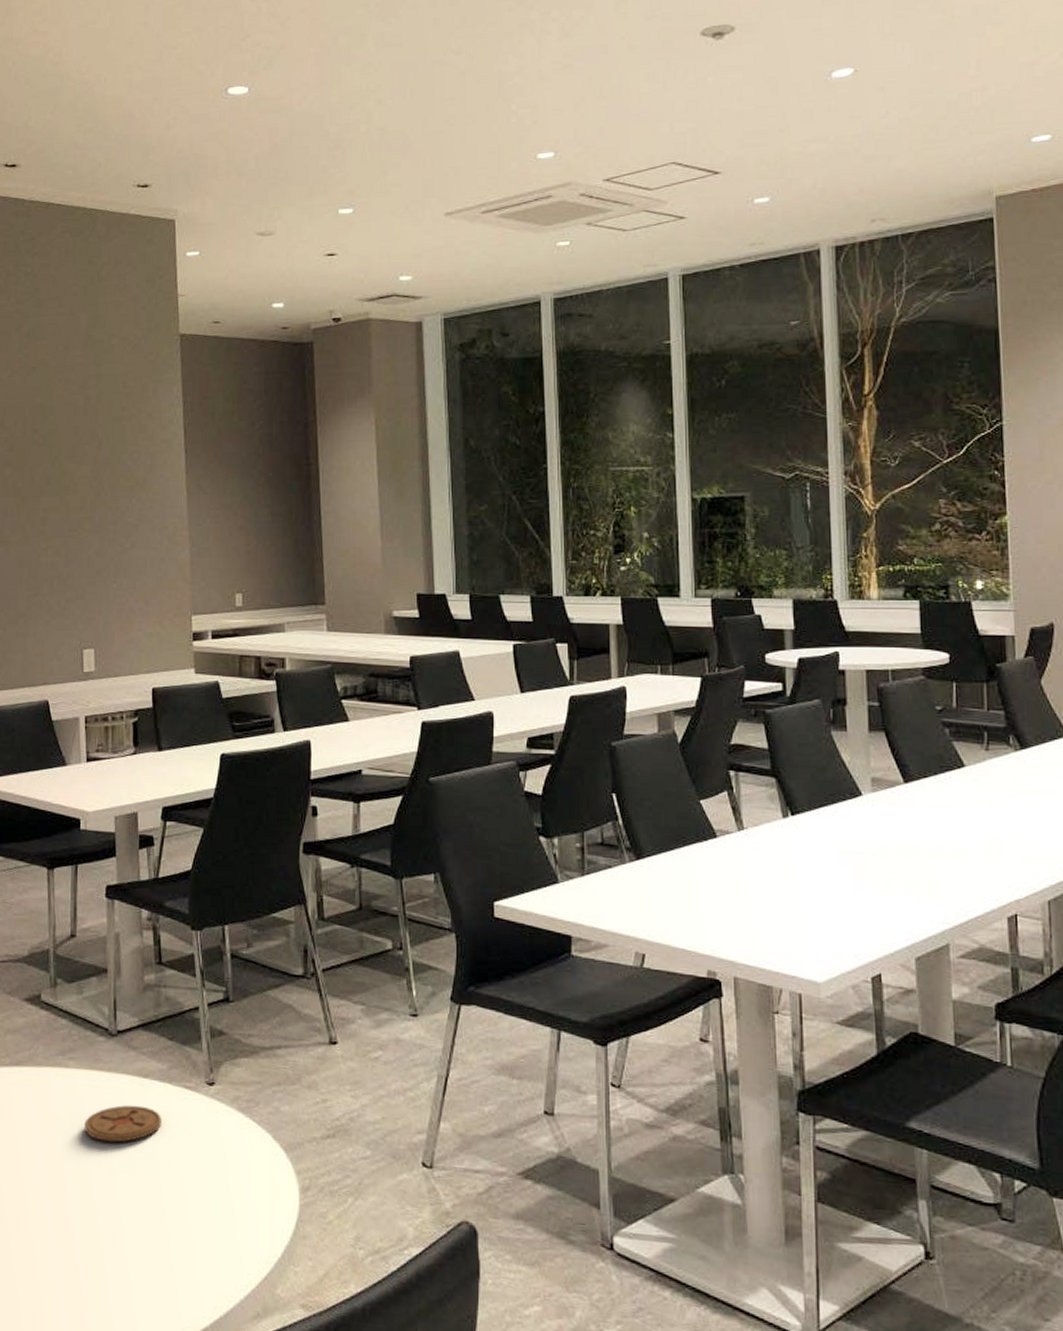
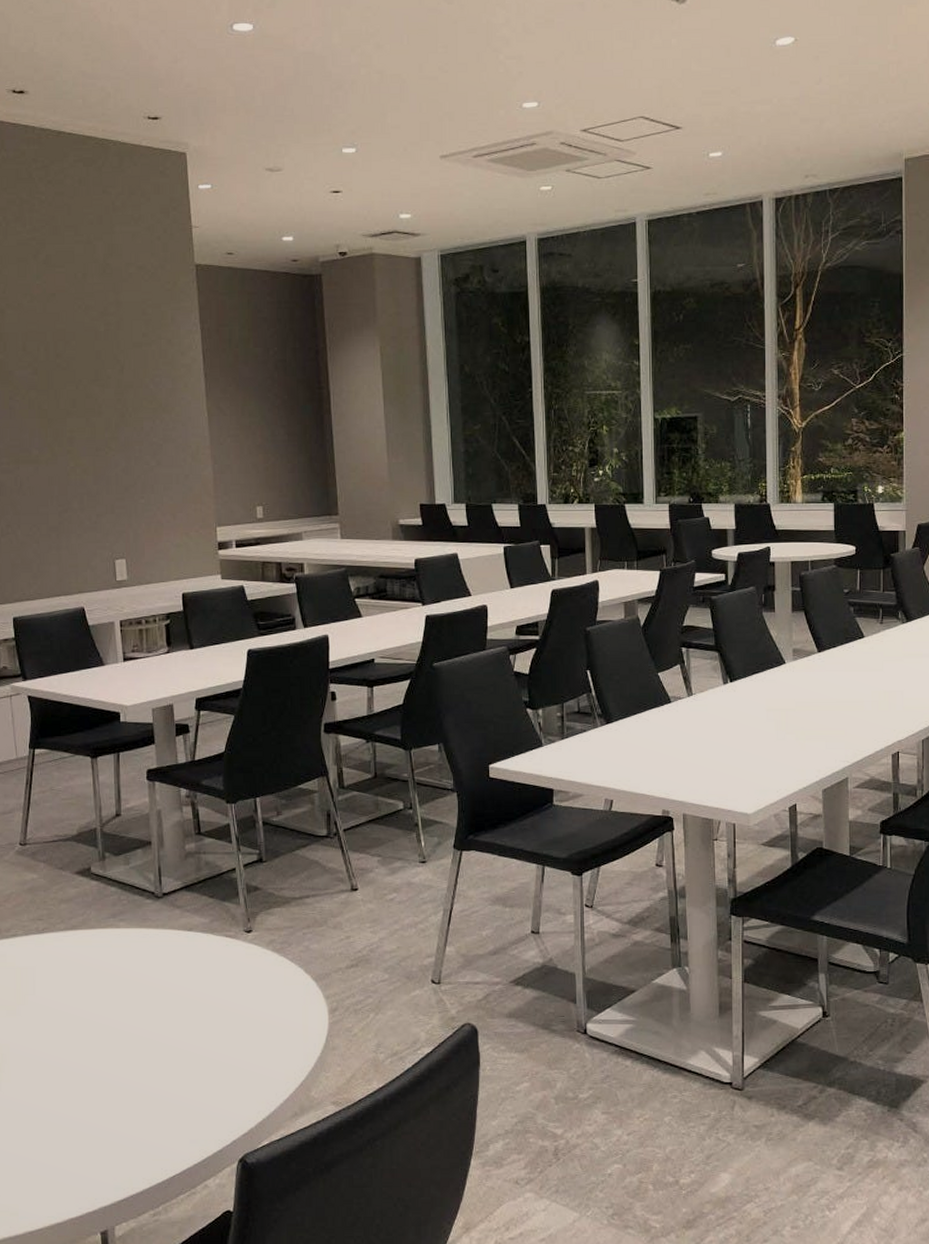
coaster: present [84,1105,161,1143] -> none [136,954,206,987]

